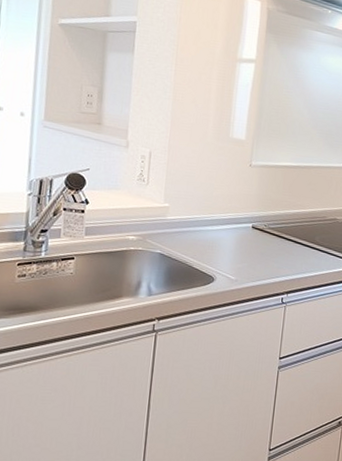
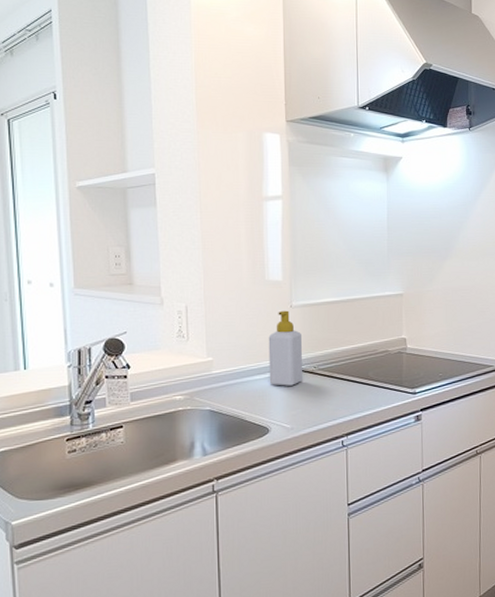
soap bottle: none [220,168,257,240] -> present [268,310,302,386]

